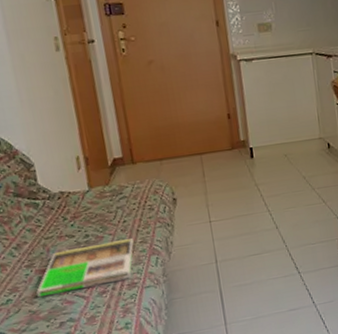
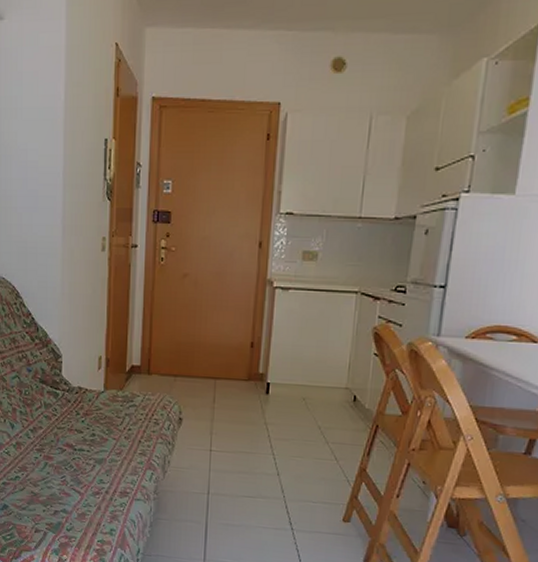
magazine: present [36,238,134,298] -> none [41,443,134,487]

